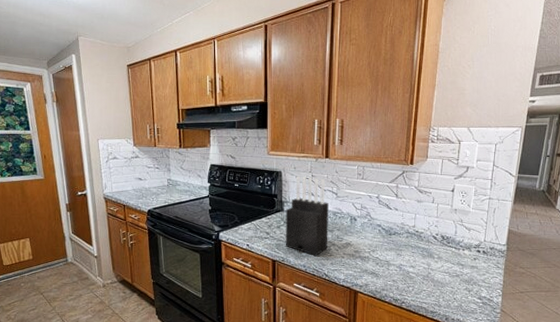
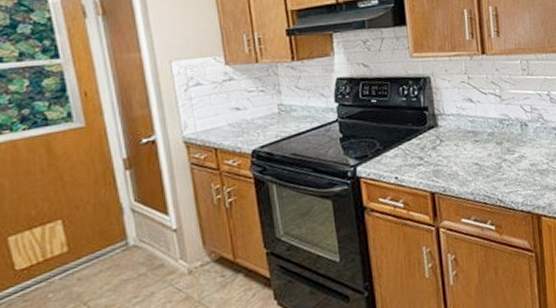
knife block: present [285,176,329,256] -> none [440,79,498,179]

